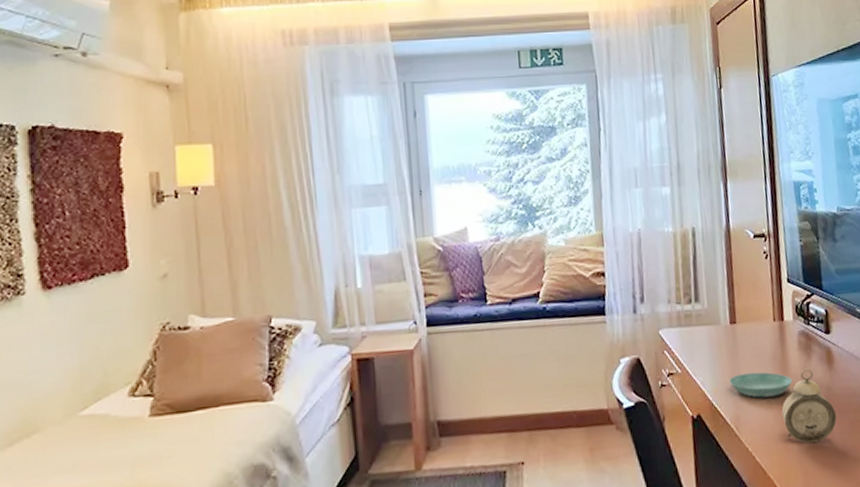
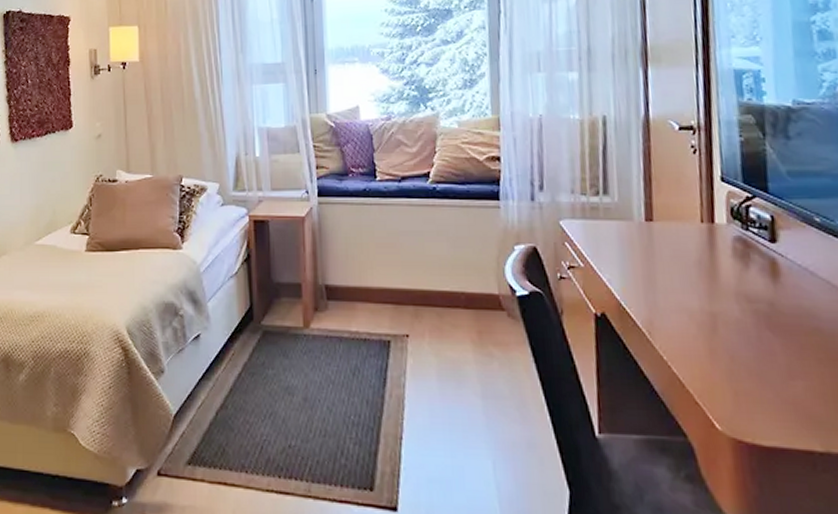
saucer: present [729,372,793,398] -> none [642,276,723,305]
alarm clock: present [781,368,837,444] -> none [707,278,782,363]

